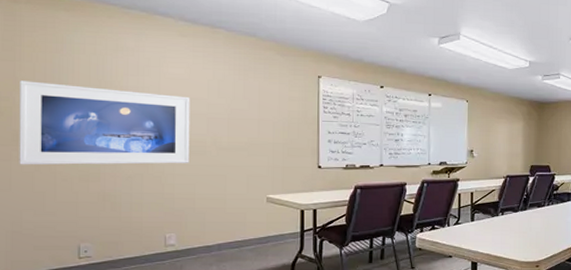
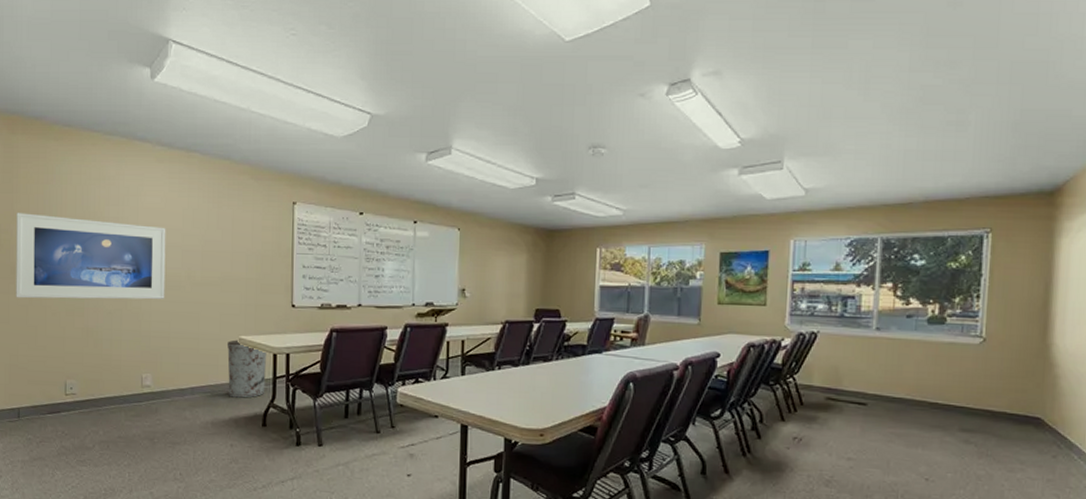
trash can: none [255,198,294,251] -> present [227,339,266,398]

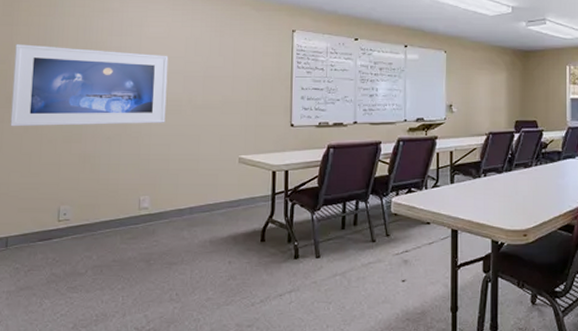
trash can: present [227,339,266,398] -> none [227,159,265,215]

